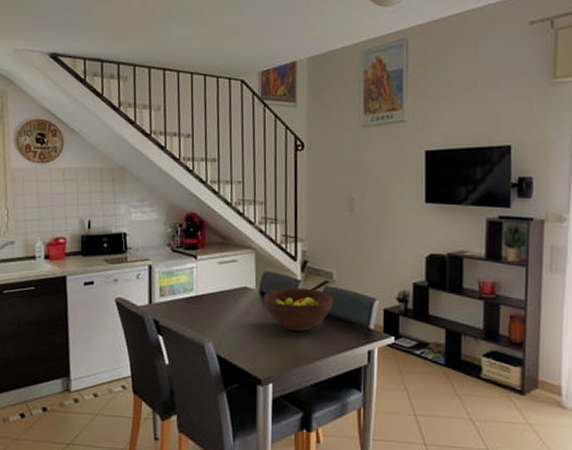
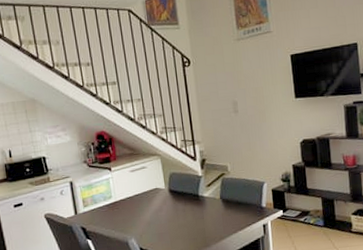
fruit bowl: present [263,287,333,331] -> none [172,181,231,219]

